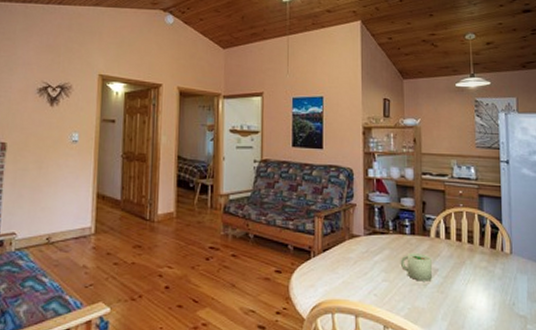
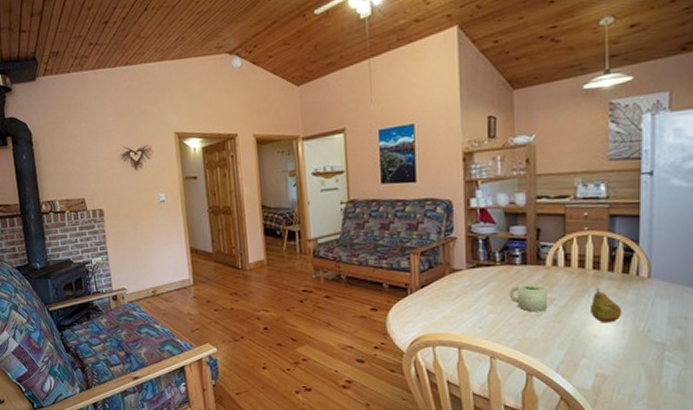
fruit: none [466,260,492,295] -> present [589,287,622,323]

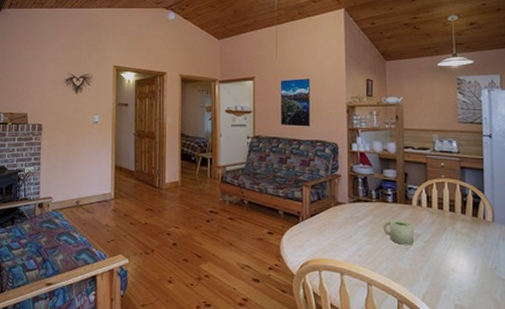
fruit: present [589,287,622,323] -> none [448,227,474,259]

